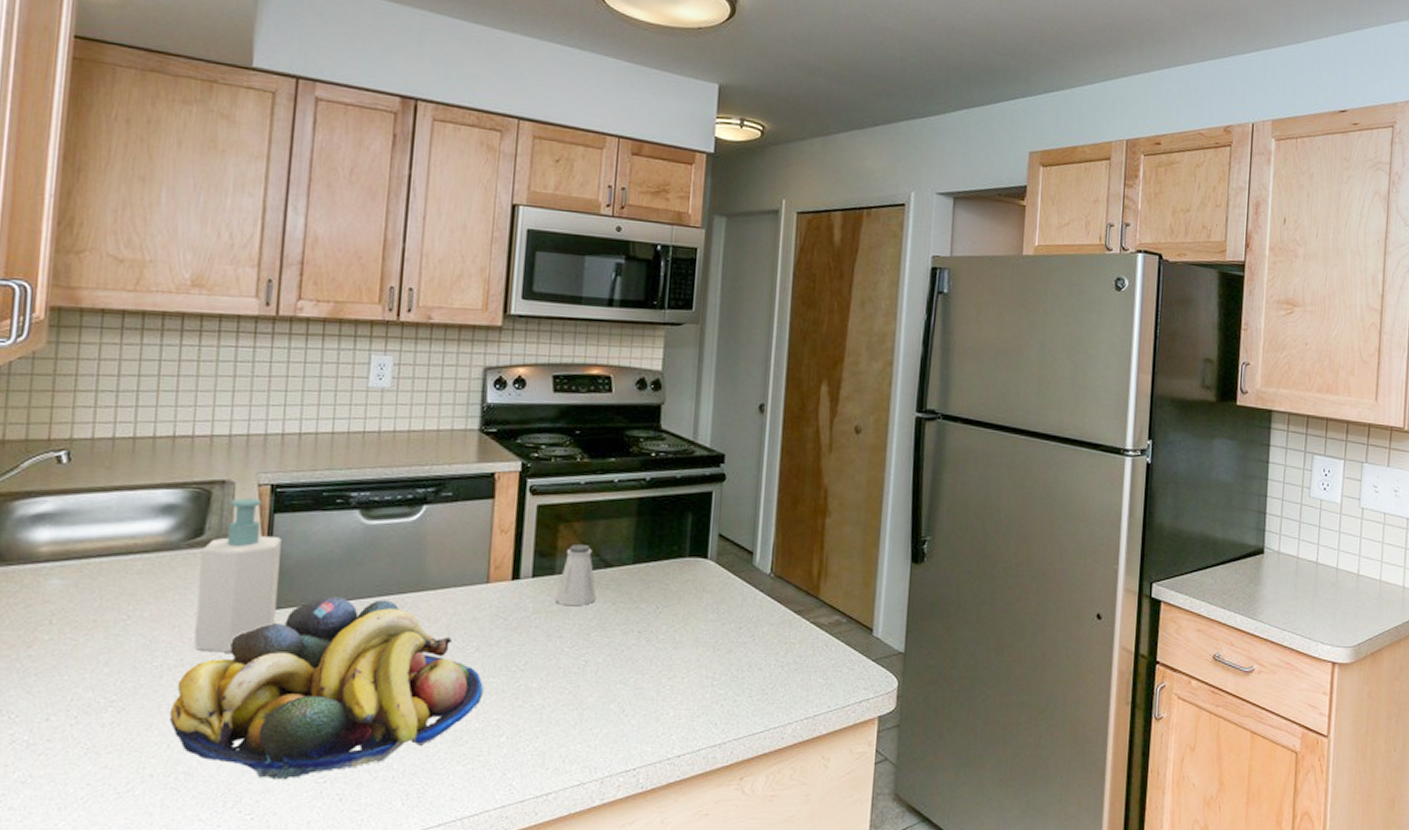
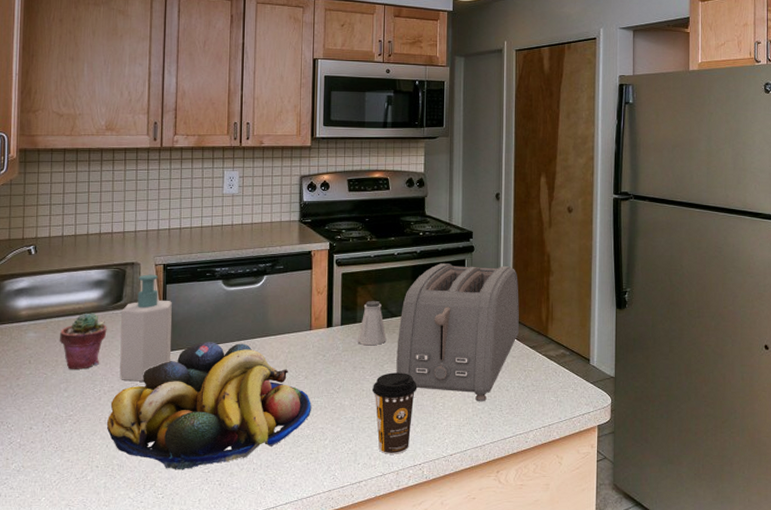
potted succulent: none [101,551,178,634] -> present [60,313,107,369]
coffee cup: none [571,643,637,756] -> present [372,372,417,454]
toaster: none [607,496,784,685] -> present [396,263,519,402]

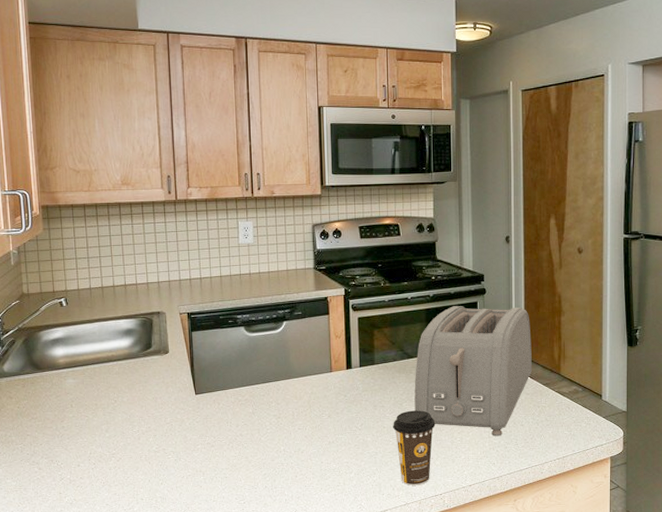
potted succulent: present [60,313,107,369] -> none [97,360,140,412]
fruit bowl: present [106,342,311,470] -> none [147,385,336,502]
soap bottle: present [119,274,172,382] -> none [152,322,202,422]
saltshaker: present [358,300,387,346] -> none [377,343,404,386]

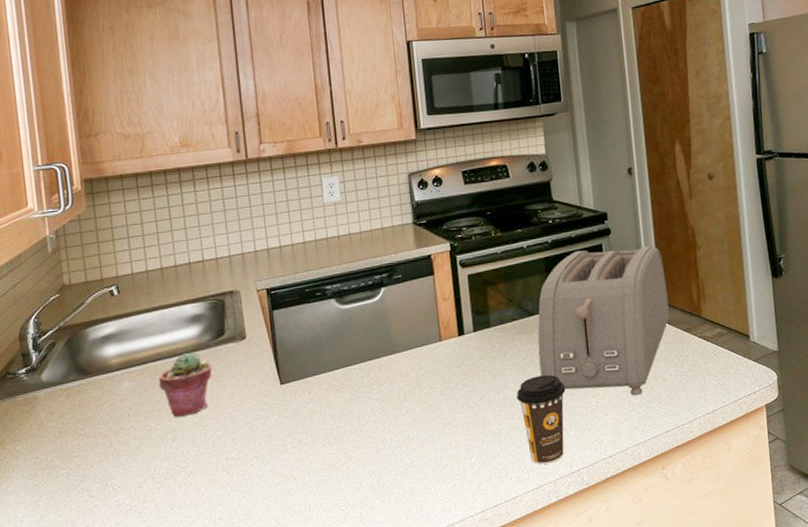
potted succulent: none [97,360,140,412] -> present [159,351,212,417]

